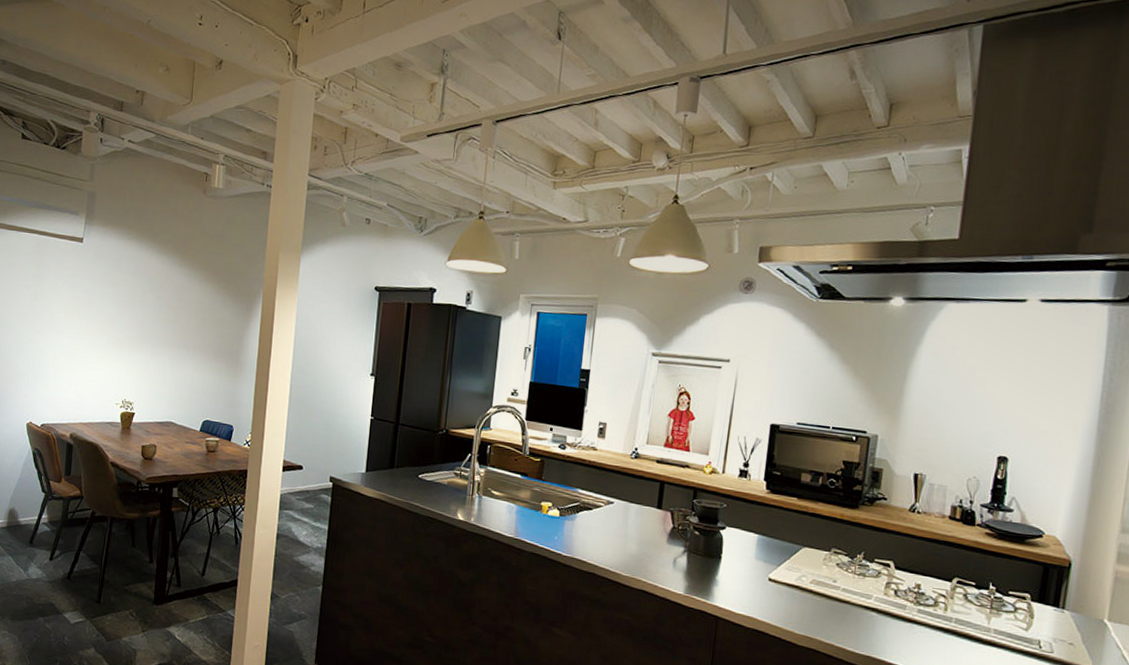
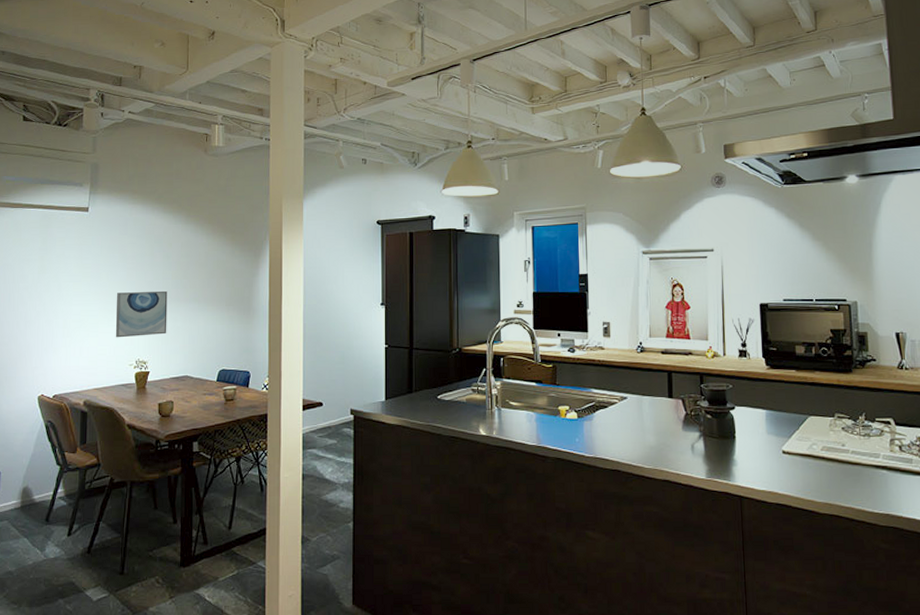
wall art: none [103,330,157,378] -> present [115,290,168,338]

